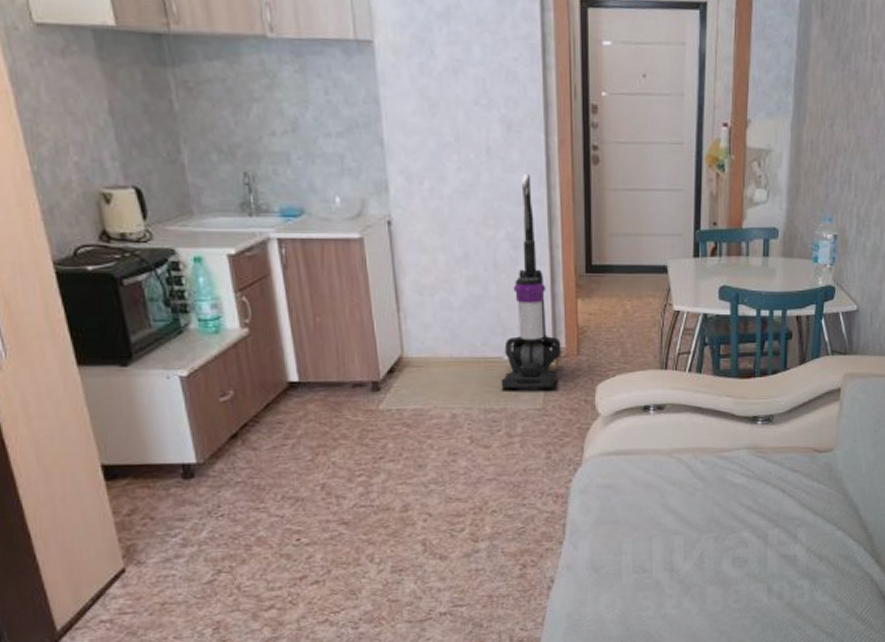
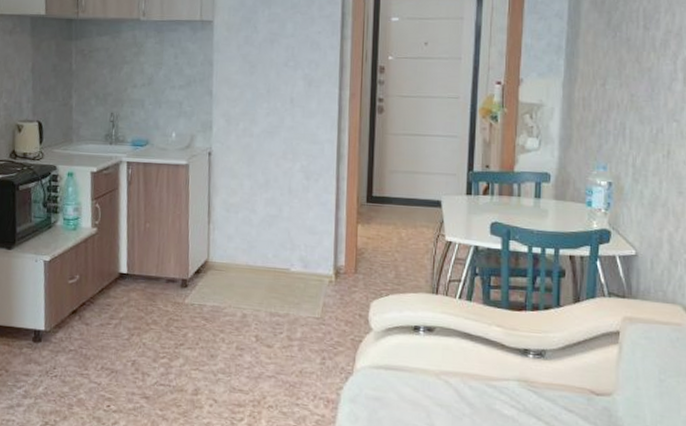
vacuum cleaner: present [501,174,561,389] -> none [286,120,341,301]

